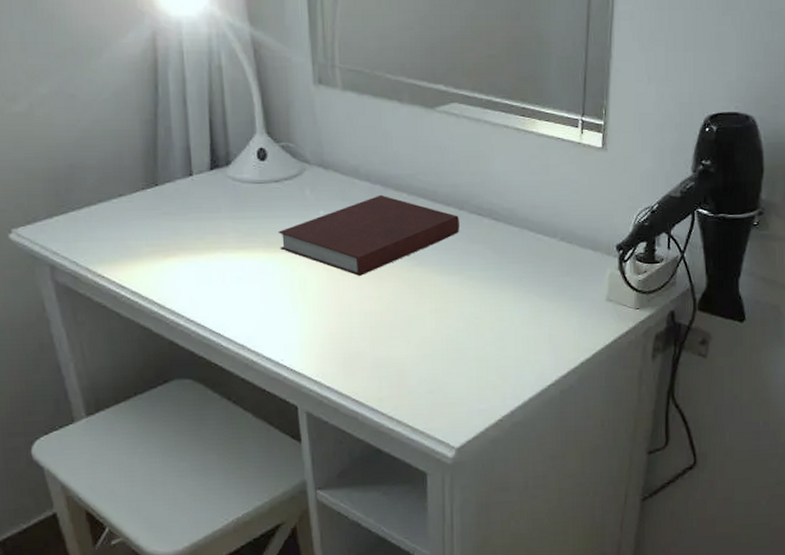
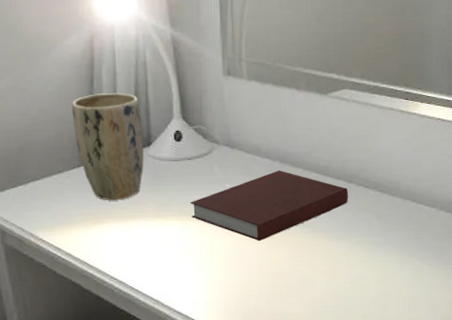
plant pot: none [132,102,223,230] -> present [71,93,144,201]

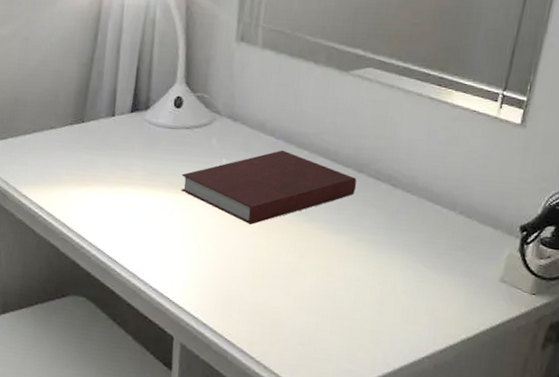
plant pot: present [71,93,144,201] -> none [71,49,143,164]

